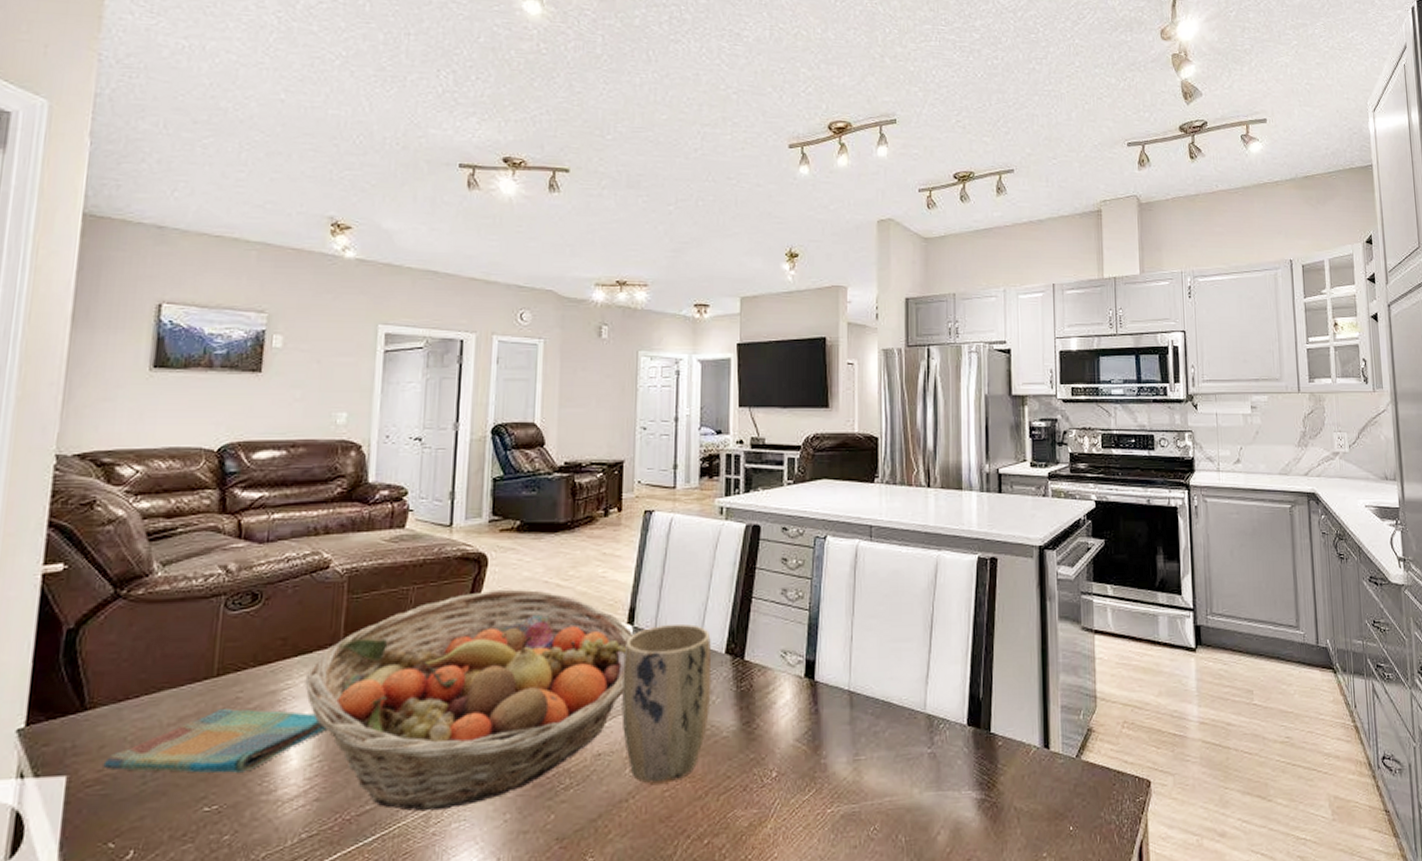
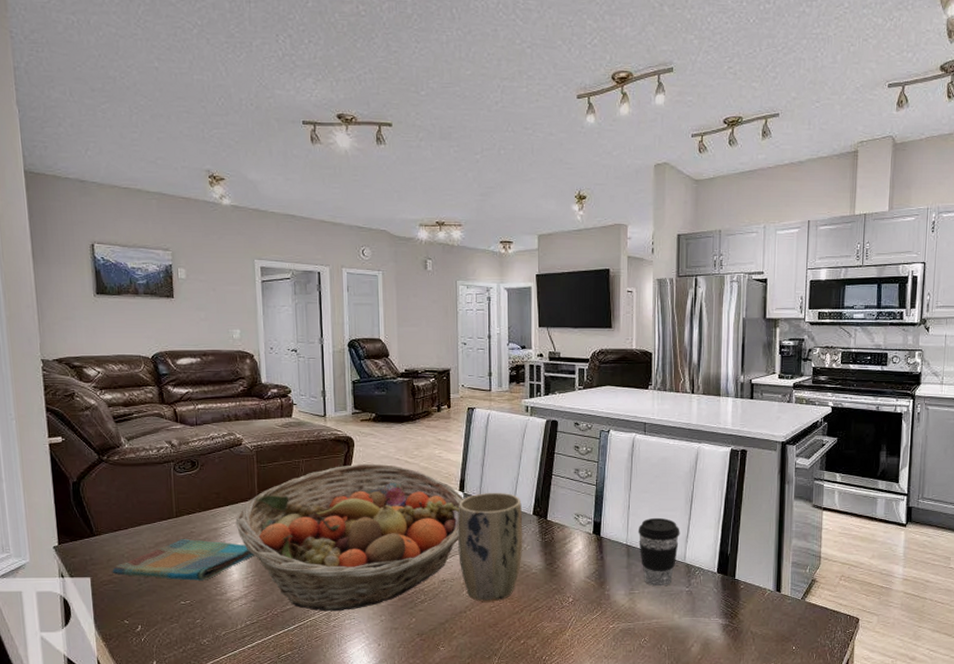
coffee cup: none [863,651,918,749] -> present [638,517,680,587]

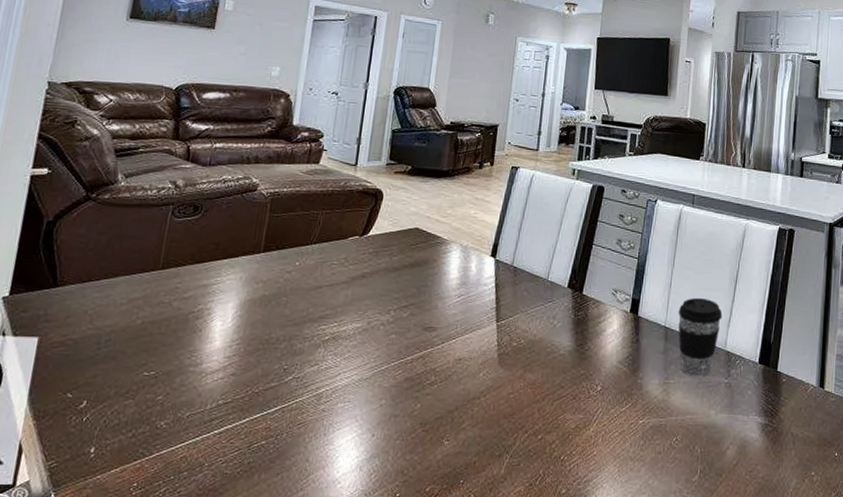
dish towel: present [112,539,254,581] -> none [67,296,245,347]
fruit basket: present [235,463,465,612] -> none [230,219,495,392]
plant pot: present [458,492,523,602] -> none [480,259,557,387]

